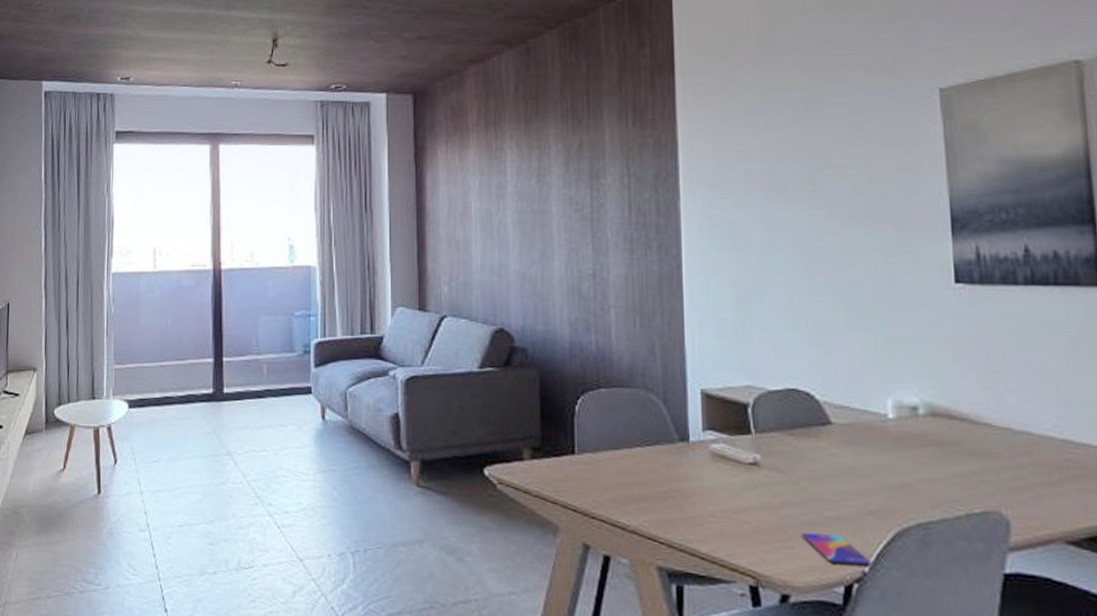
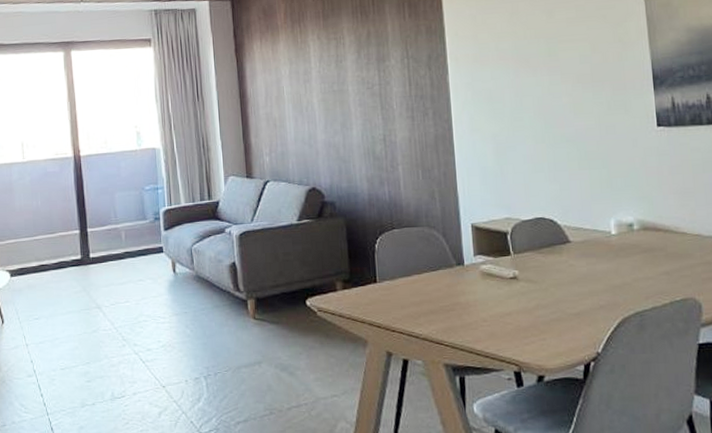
smartphone: present [801,533,871,566] -> none [551,326,603,349]

